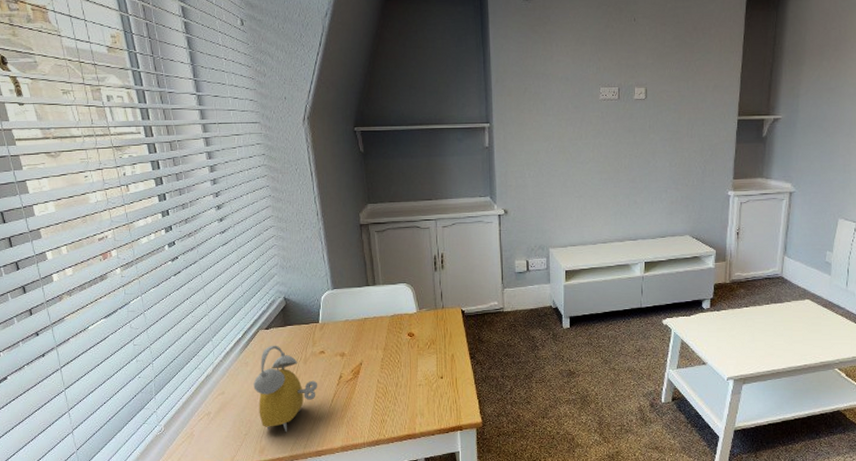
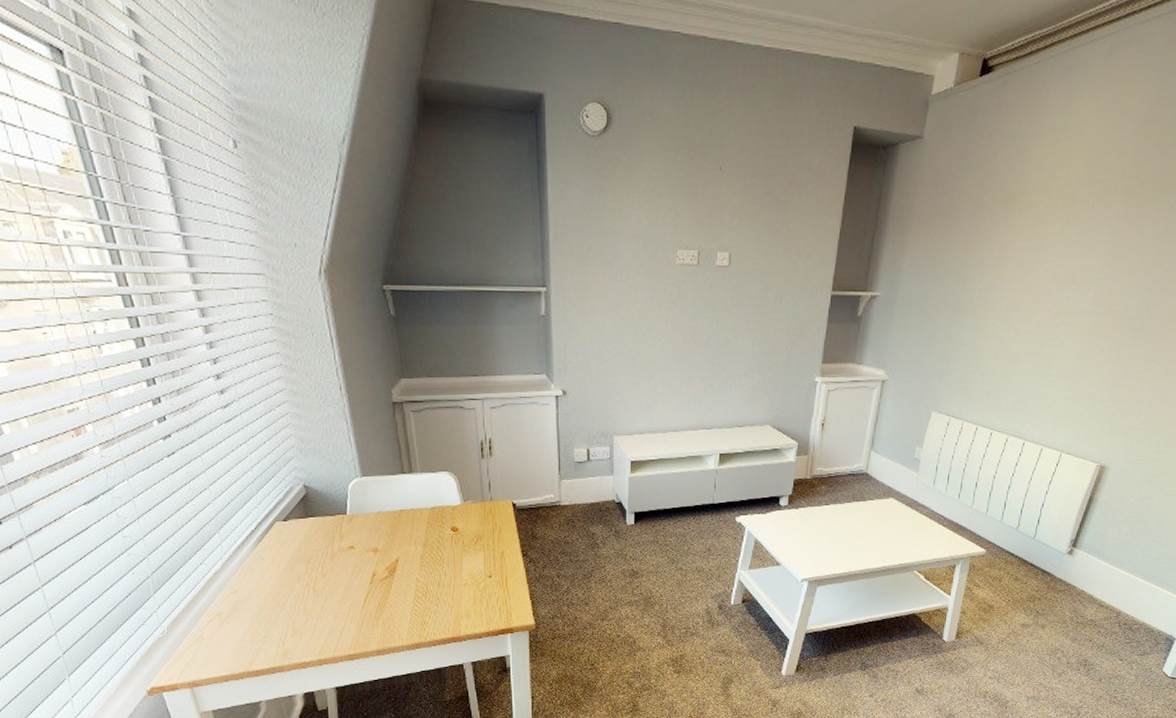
alarm clock: present [253,345,318,433] -> none [271,538,348,635]

